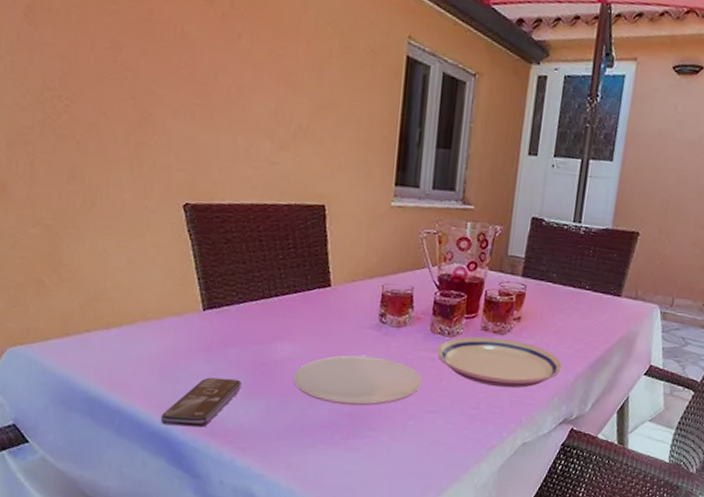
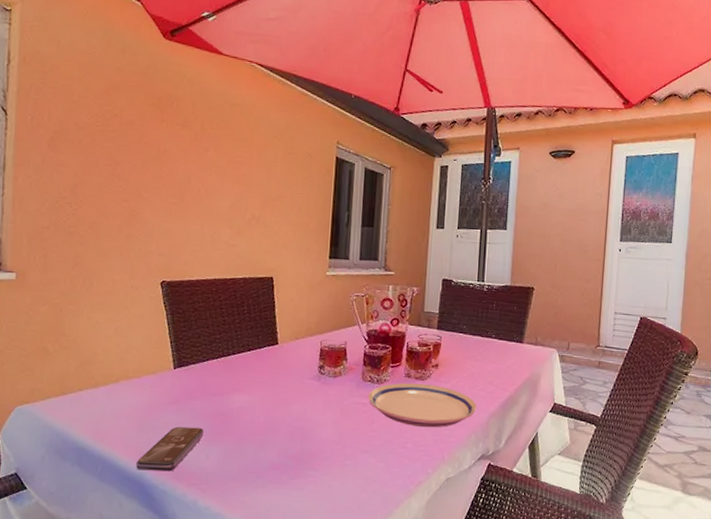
plate: present [293,355,423,406] -> none [247,403,357,448]

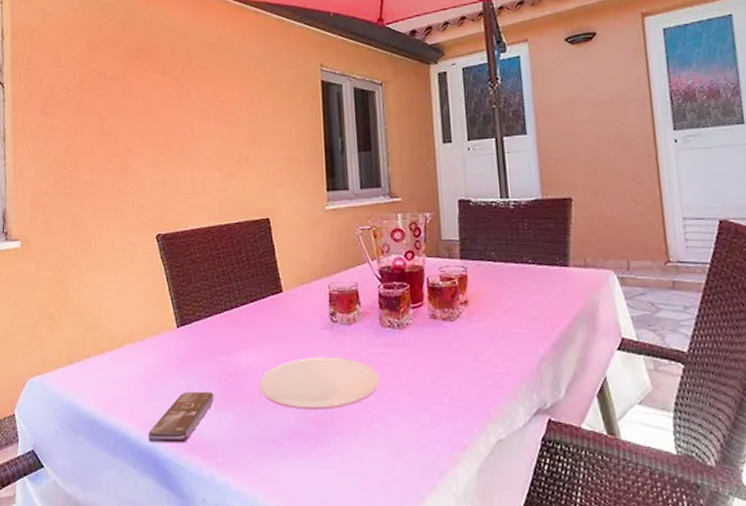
plate: none [247,403,357,448] -> present [258,357,381,410]
plate: present [368,382,477,428] -> none [390,324,523,378]

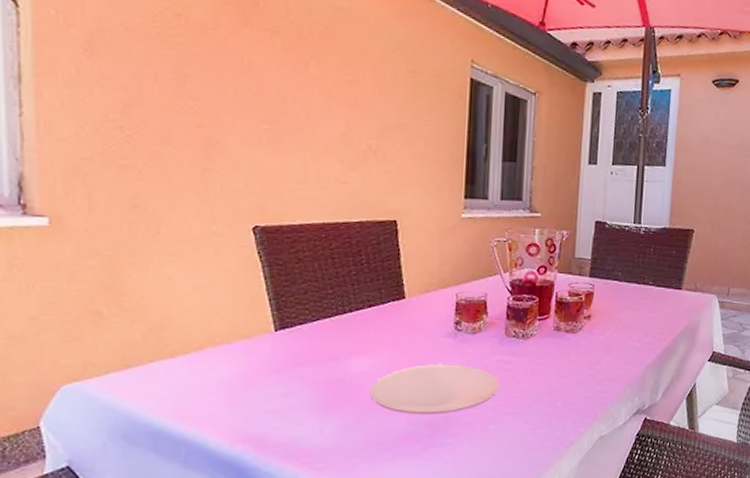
mobile phone: present [148,391,214,443] -> none [232,398,317,452]

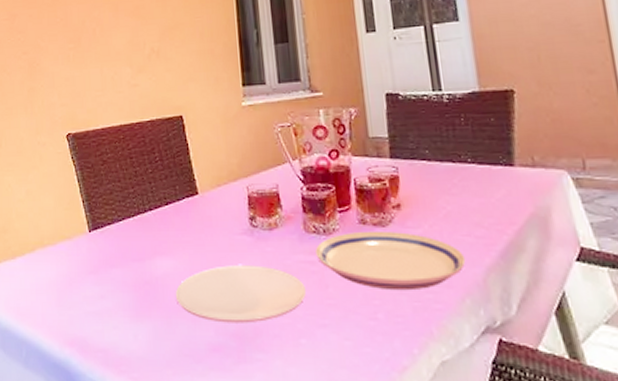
plate: none [513,336,633,384] -> present [315,230,466,291]

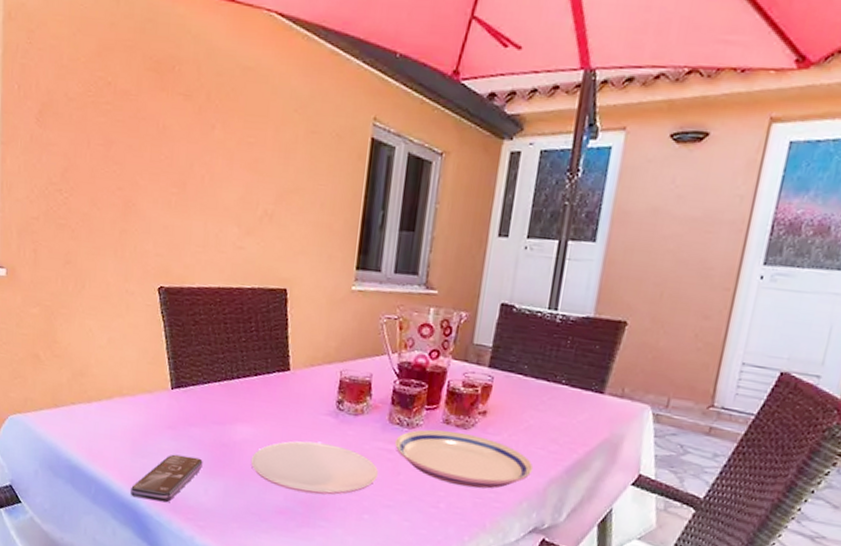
mobile phone: none [61,300,129,356] -> present [131,454,203,503]

